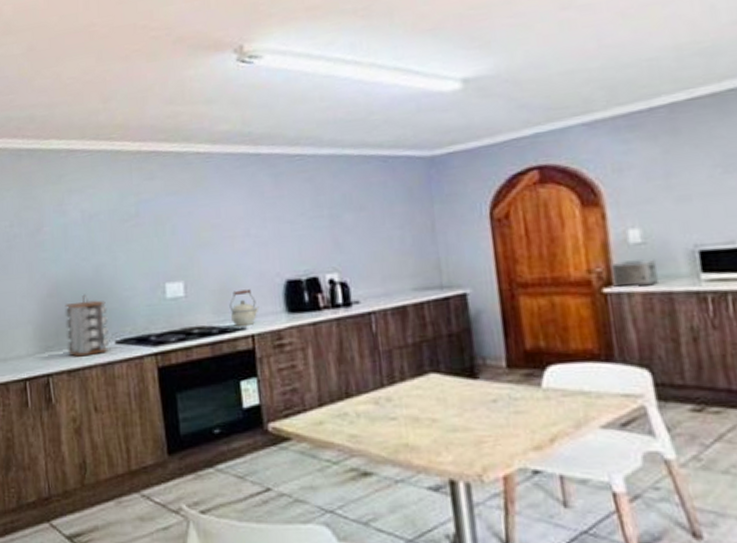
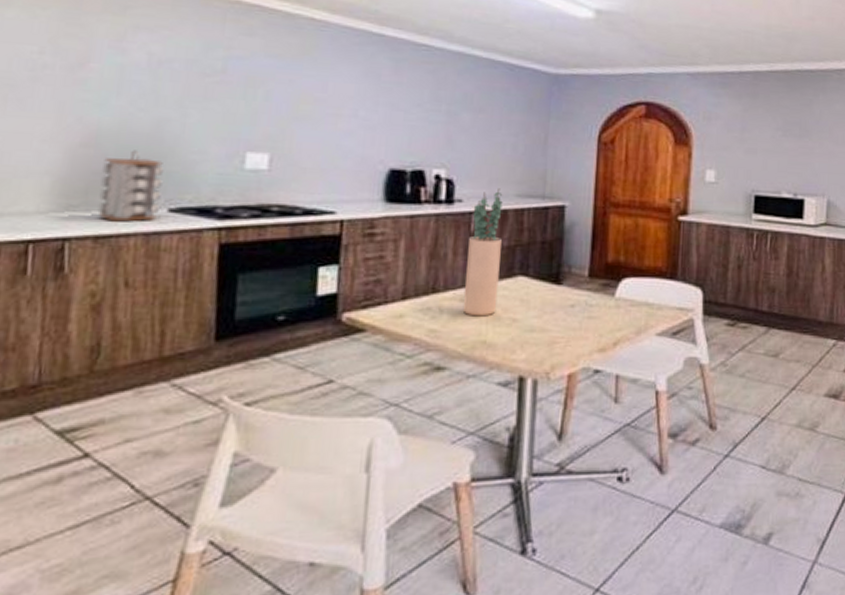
kettle: present [229,289,259,326] -> none [319,172,355,210]
vase: none [371,284,413,419] -> present [462,188,503,317]
toaster: present [611,259,659,288] -> none [687,195,723,220]

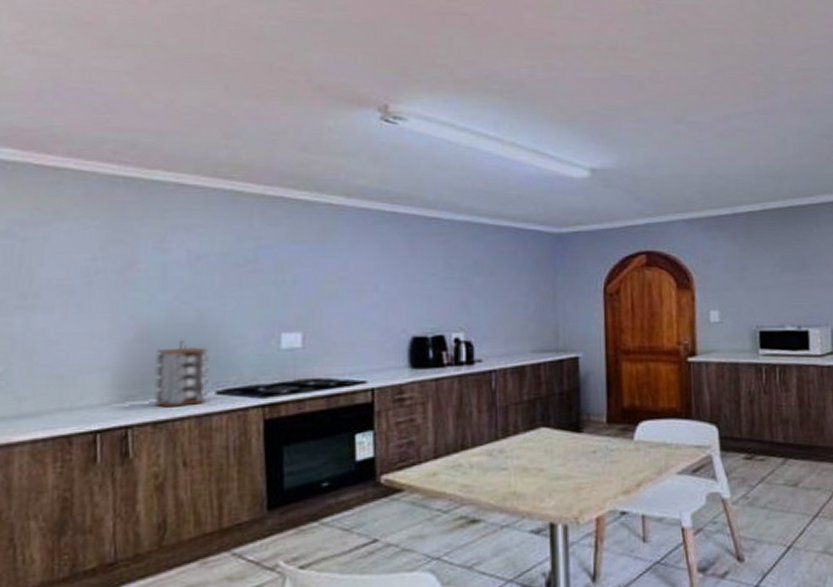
vase: present [462,188,503,317] -> none [490,346,523,469]

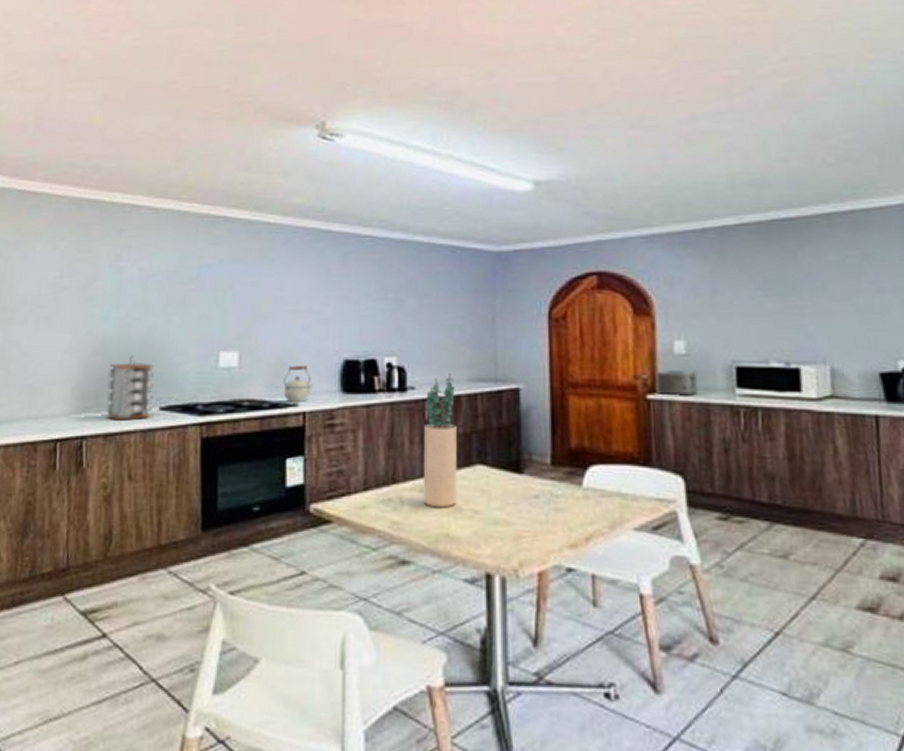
kettle: none [350,344,382,380] -> present [283,366,314,402]
vase: none [490,346,523,469] -> present [423,373,458,508]
toaster: none [695,335,730,359] -> present [656,370,699,397]

